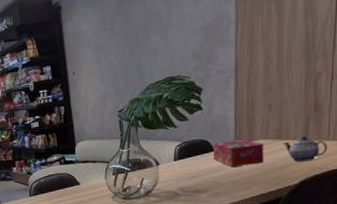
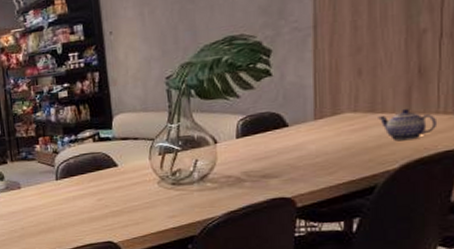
tissue box: present [213,139,264,167] -> none [287,112,353,146]

